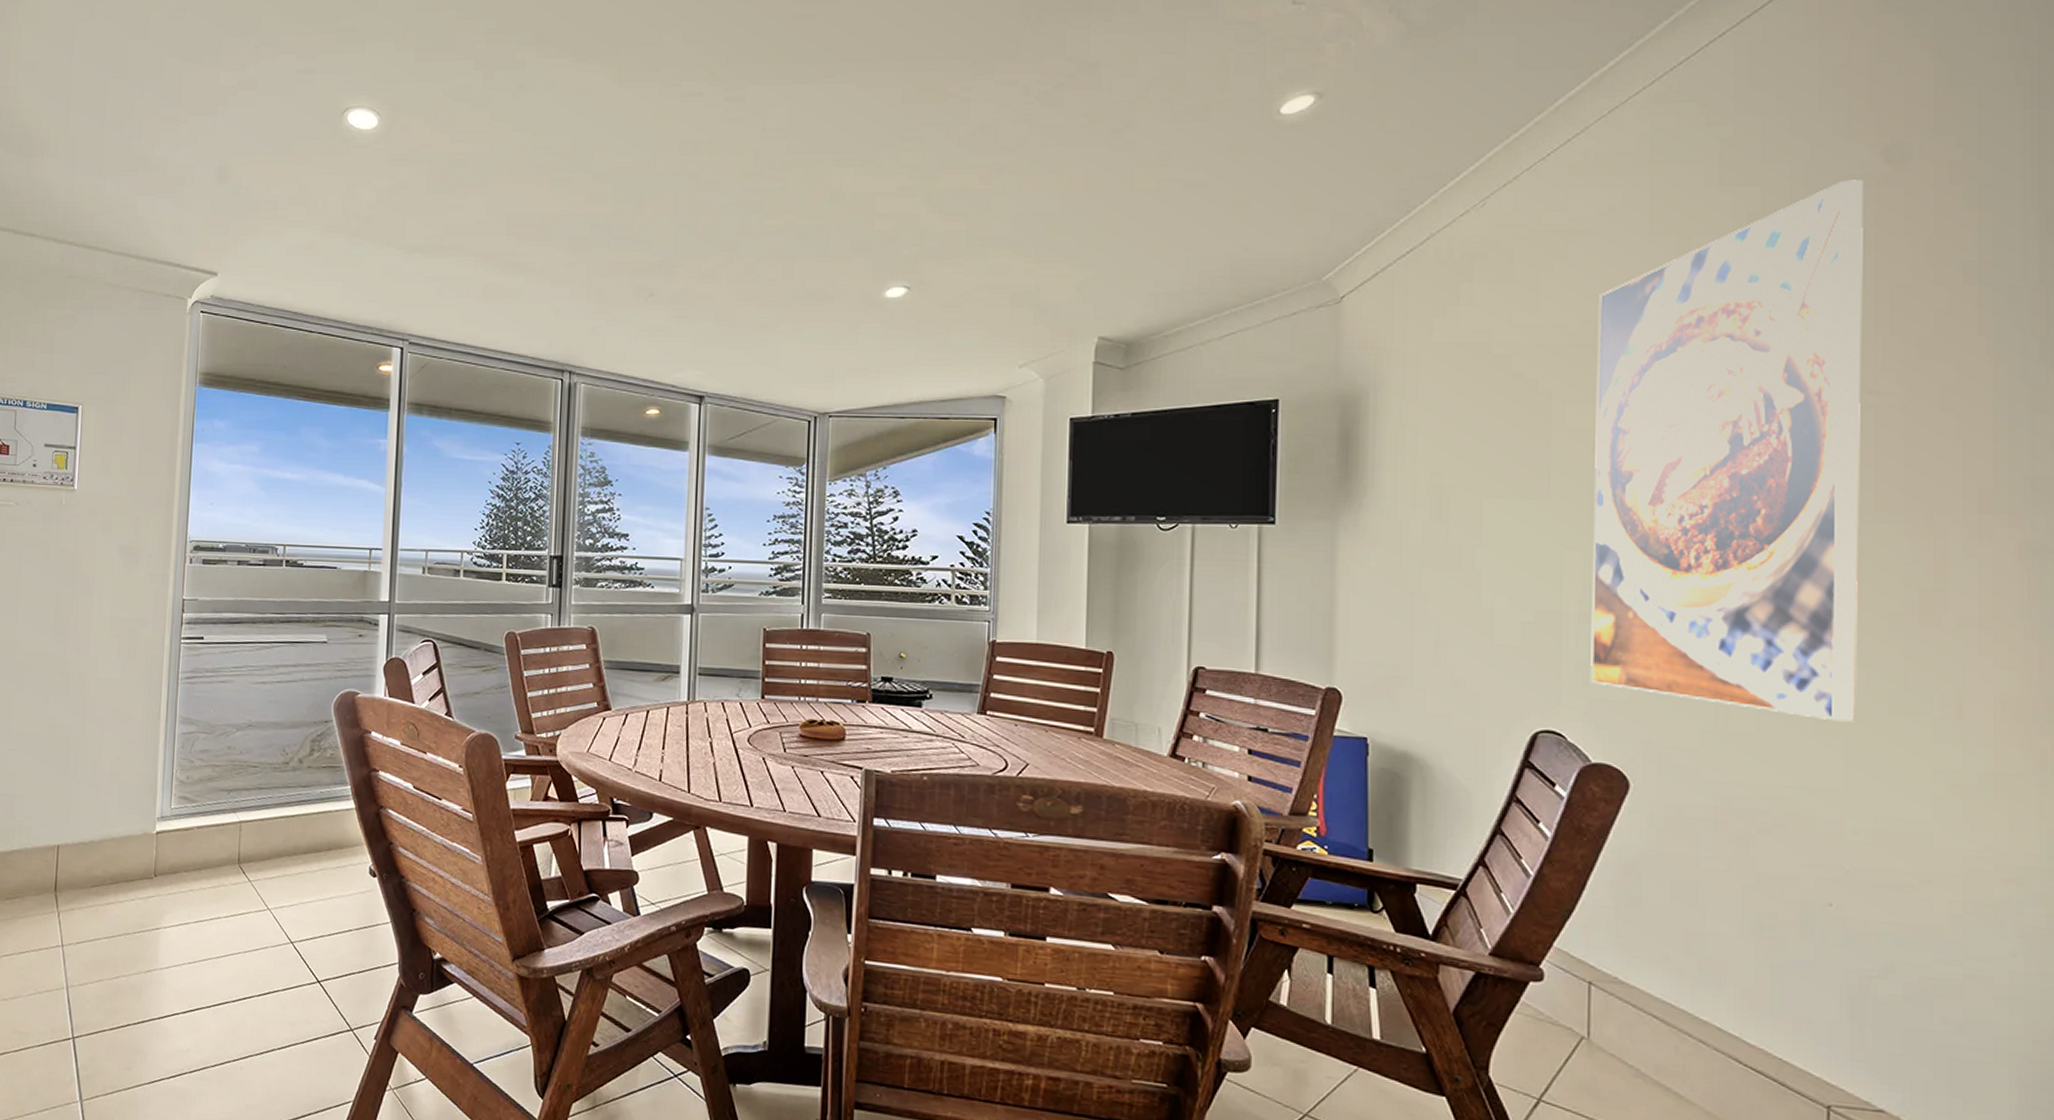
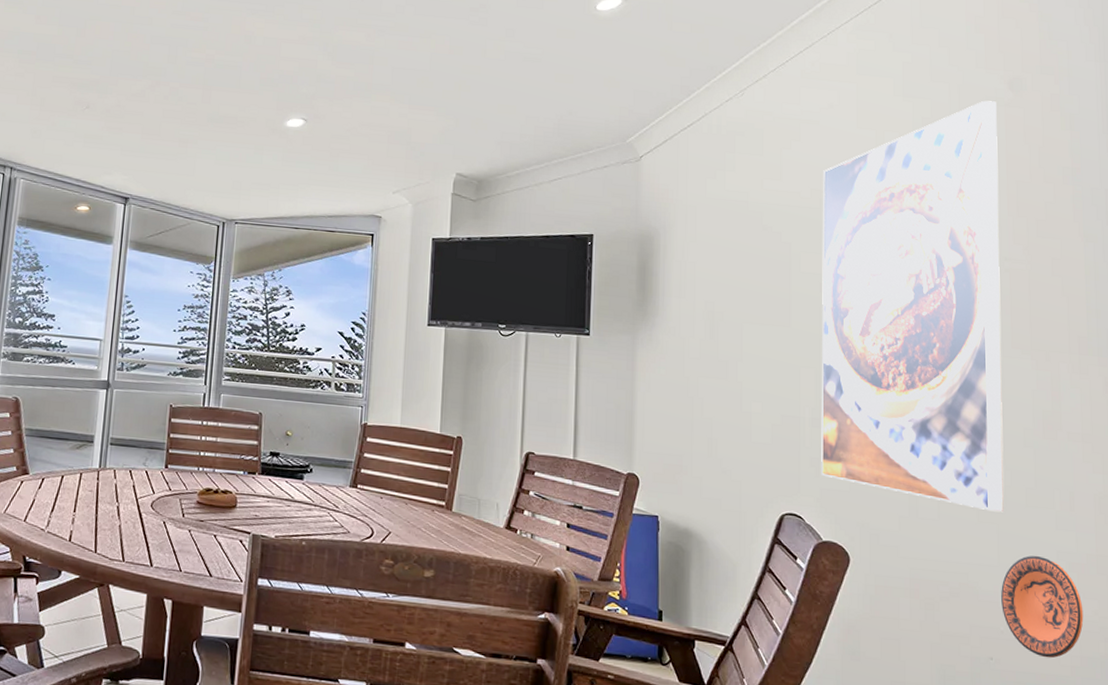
decorative plate: none [1848,775,1971,905] -> present [1001,555,1084,659]

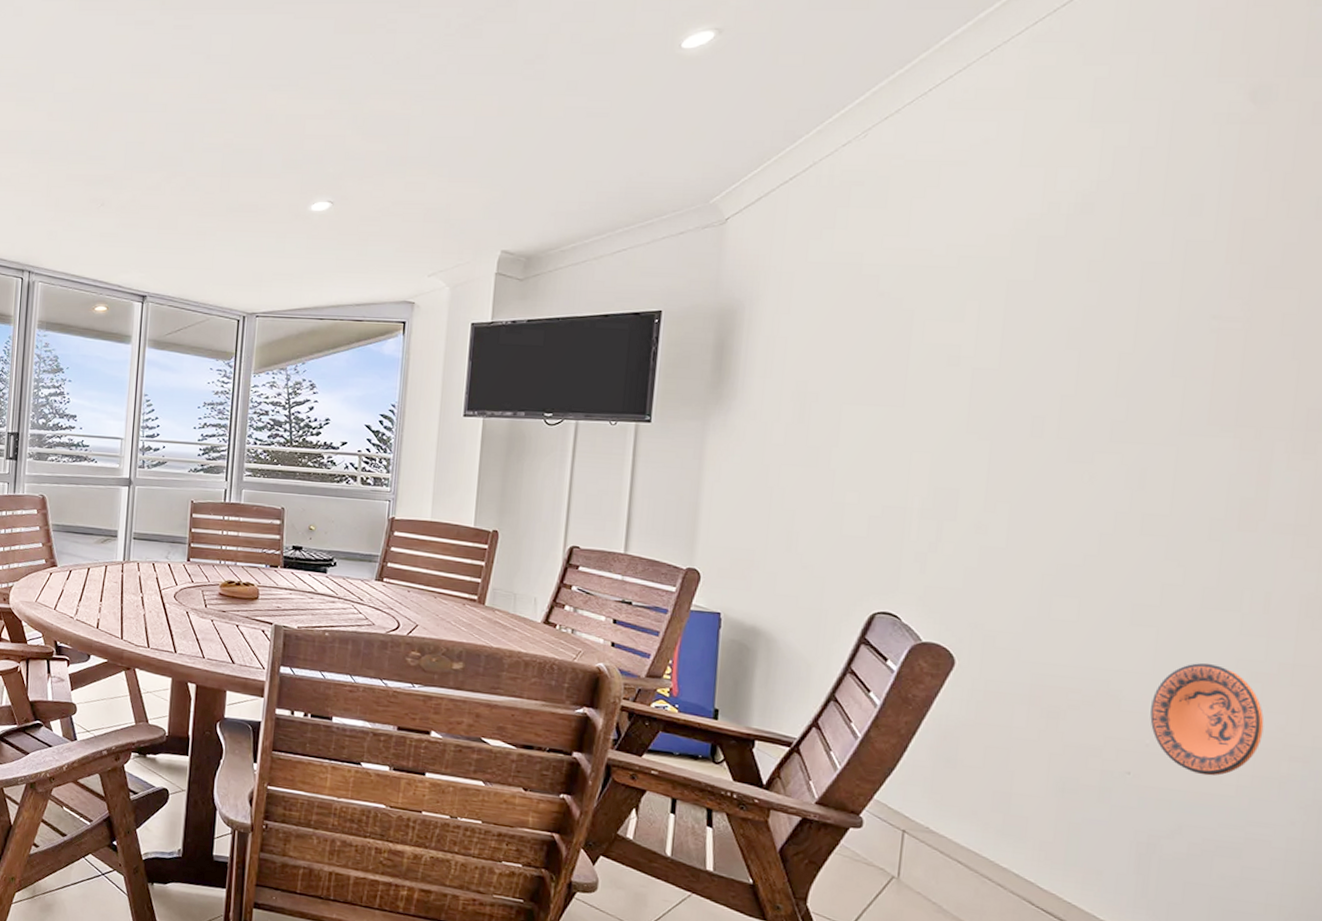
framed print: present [821,100,1004,513] -> none [927,118,1229,615]

